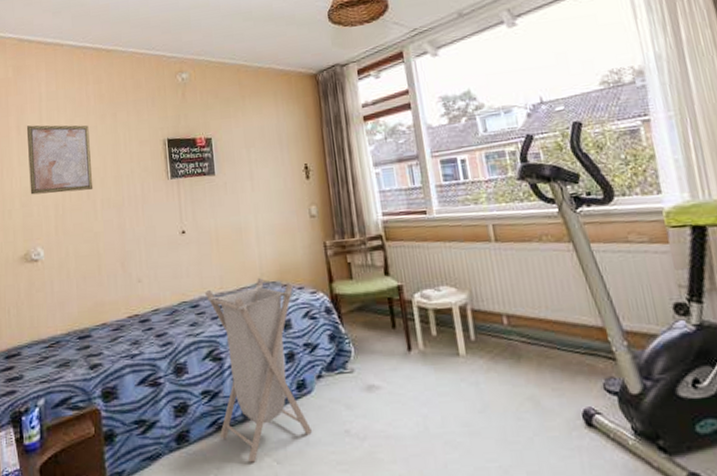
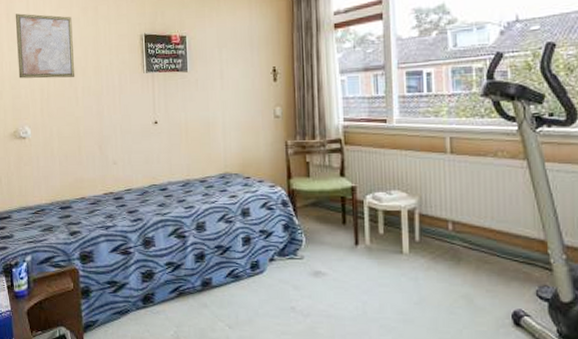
laundry hamper: present [205,277,312,463] -> none [173,168,261,325]

